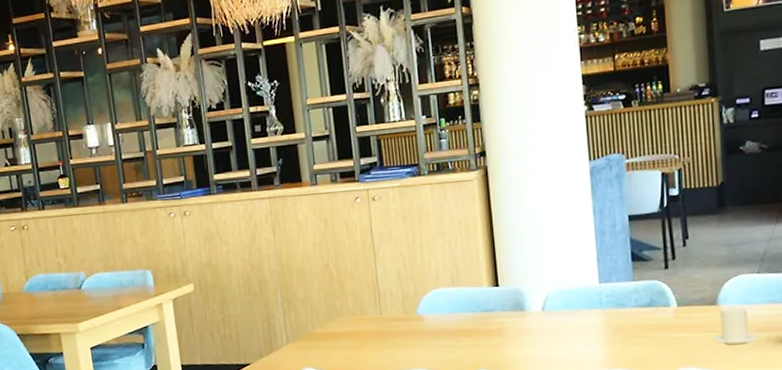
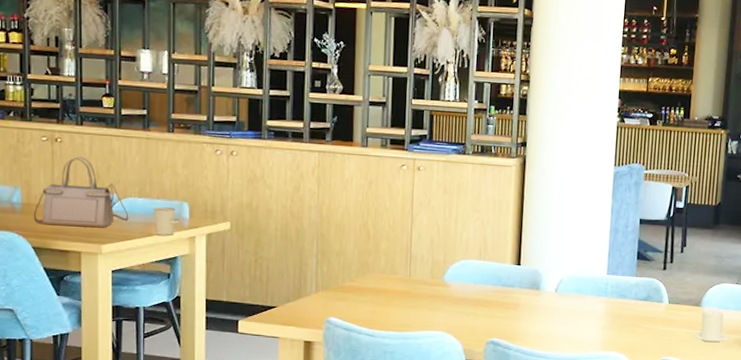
handbag: none [13,240,99,312] -> present [33,156,129,228]
cup: none [119,277,145,307] -> present [153,207,179,236]

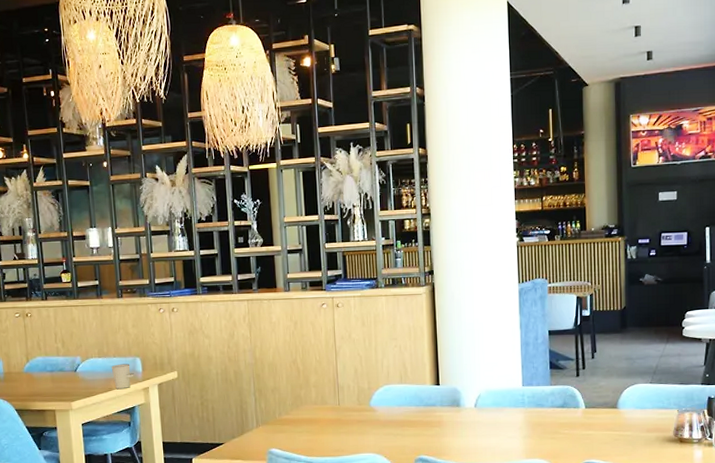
handbag: present [33,156,129,228] -> none [14,327,92,390]
candle: present [694,309,729,343] -> none [613,410,649,443]

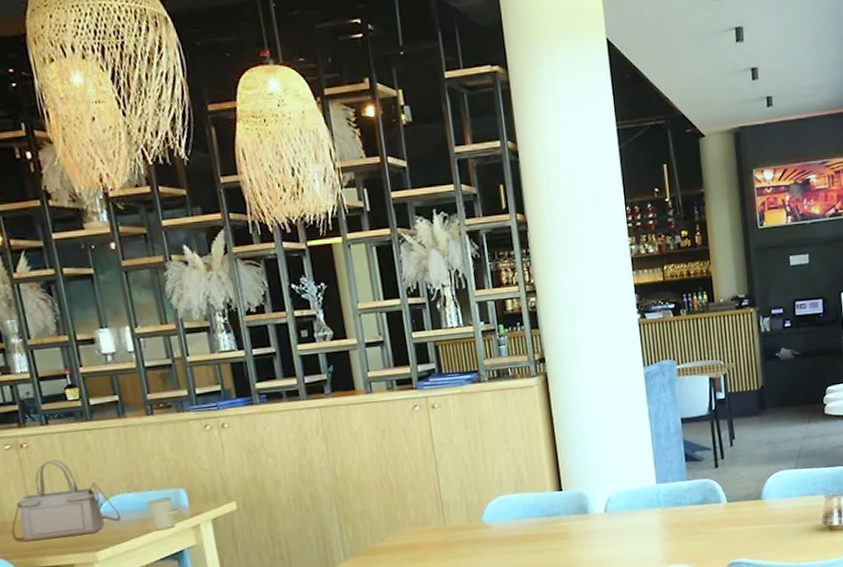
handbag: none [14,327,92,390] -> present [11,459,122,542]

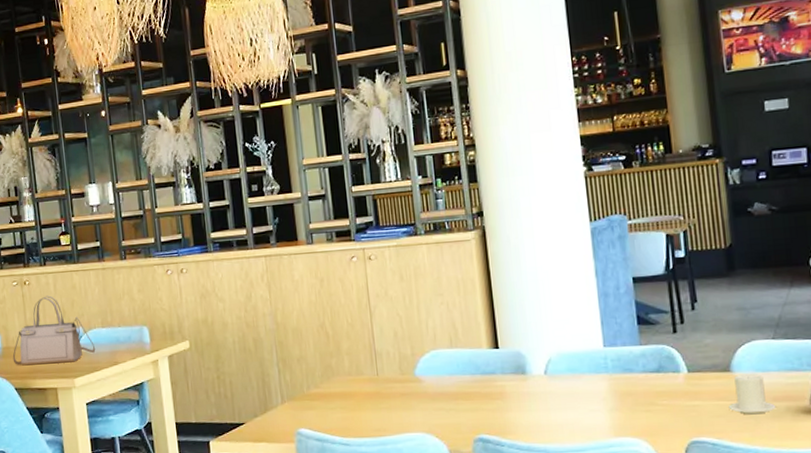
cup: present [146,497,179,531] -> none [116,333,142,363]
candle: none [760,500,797,536] -> present [728,373,776,415]

